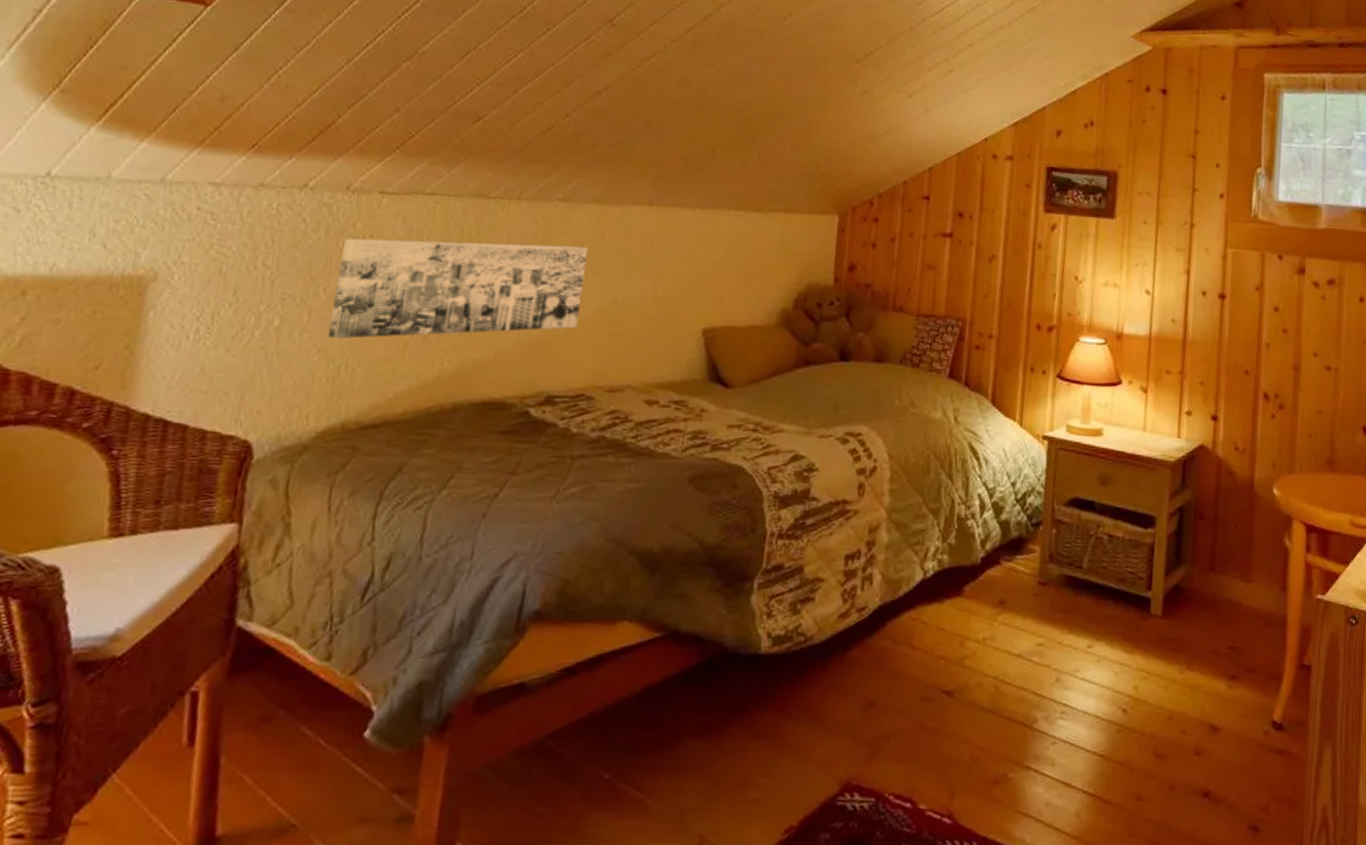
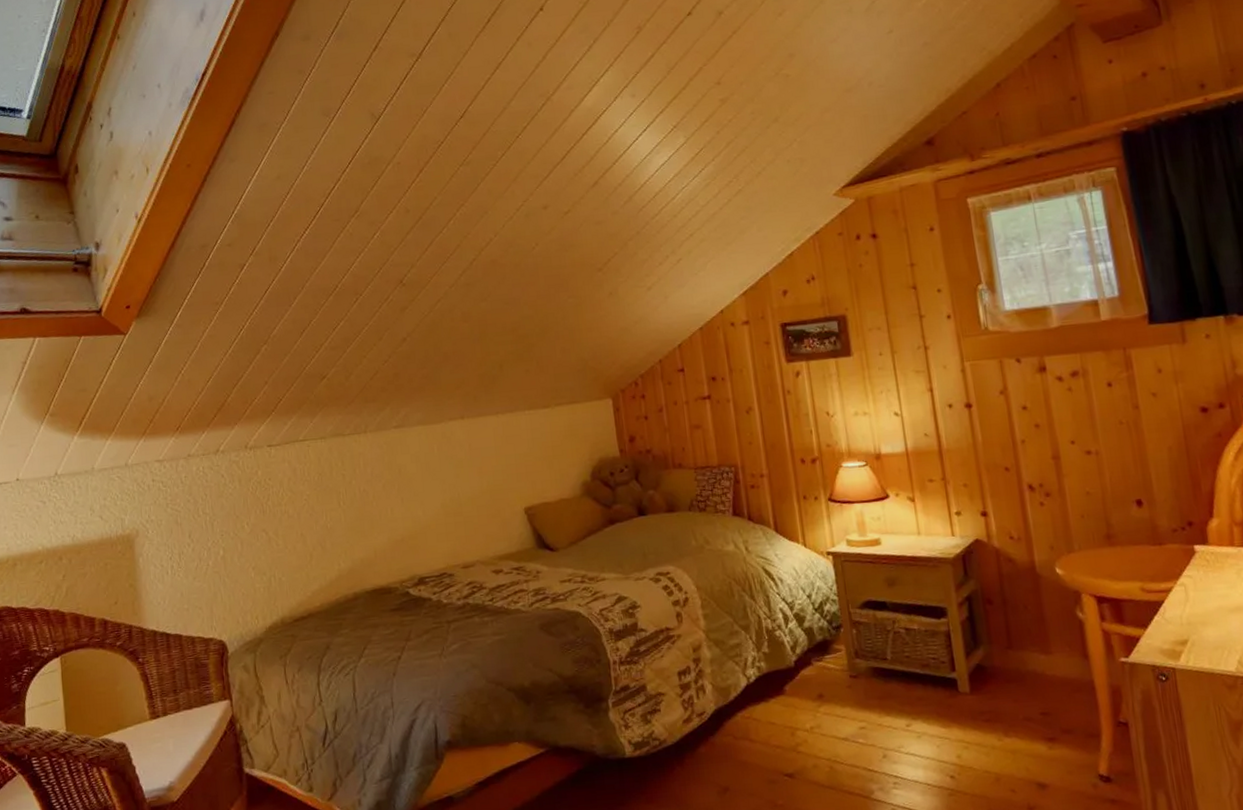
wall art: present [327,237,588,339] -> none [252,459,429,559]

